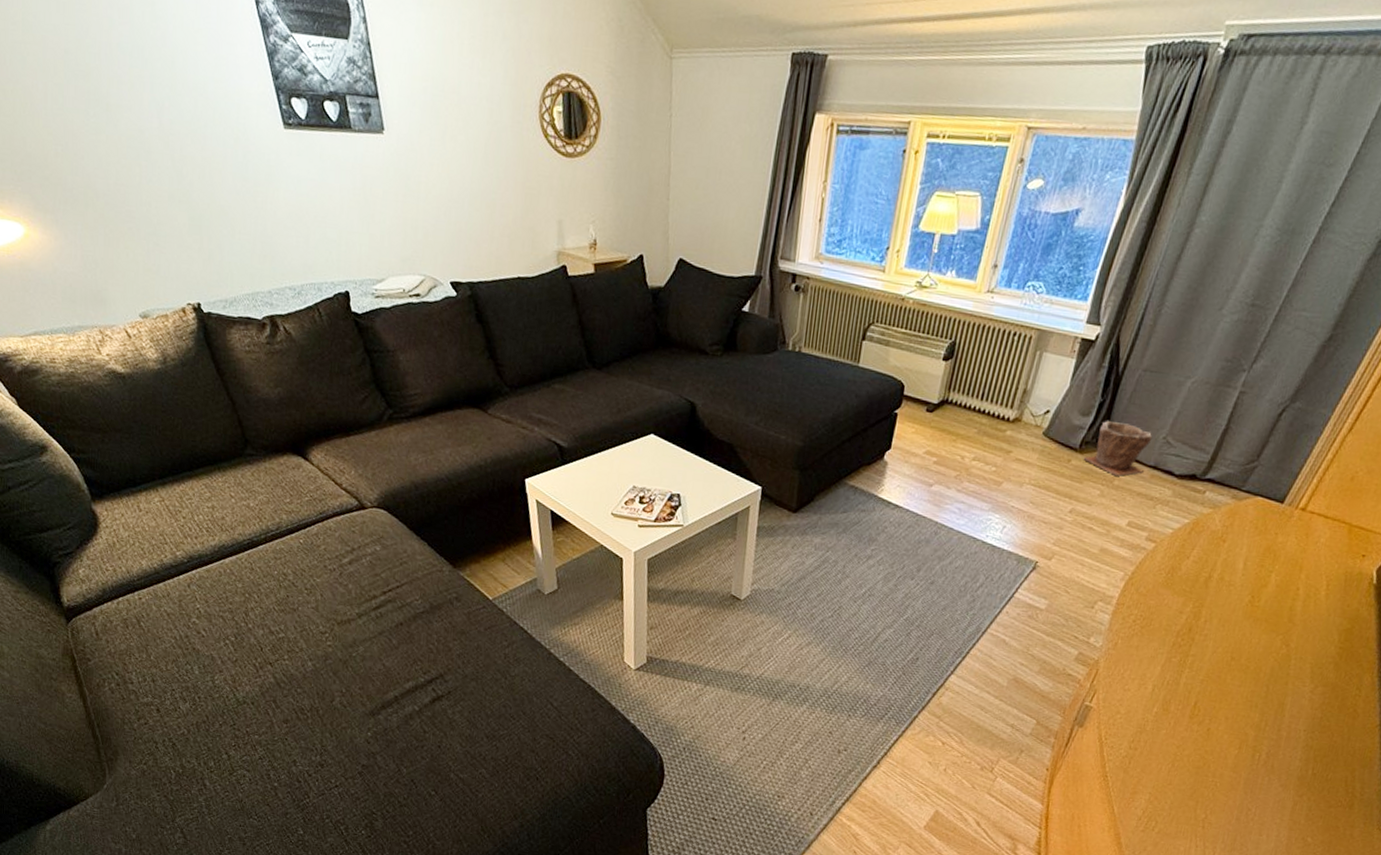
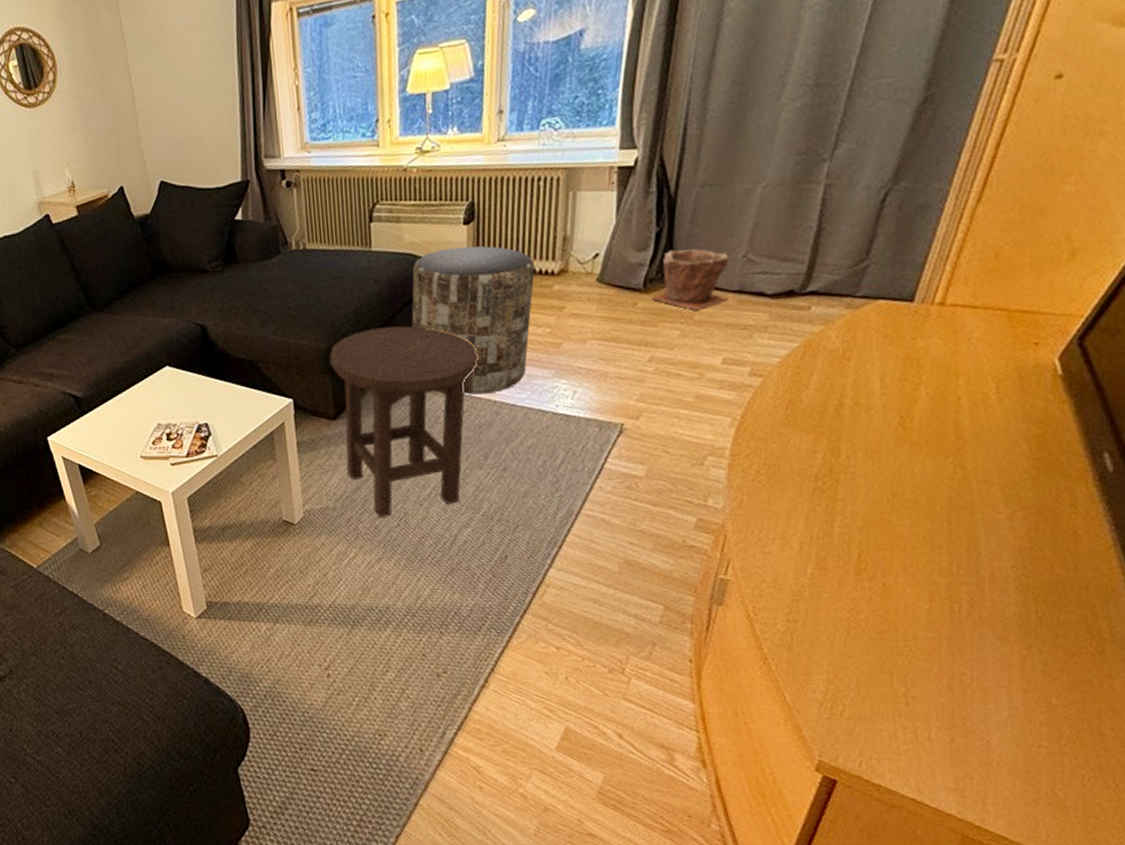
stool: none [797,437,932,607] -> present [329,326,479,517]
side table: none [880,378,996,515] -> present [411,246,535,394]

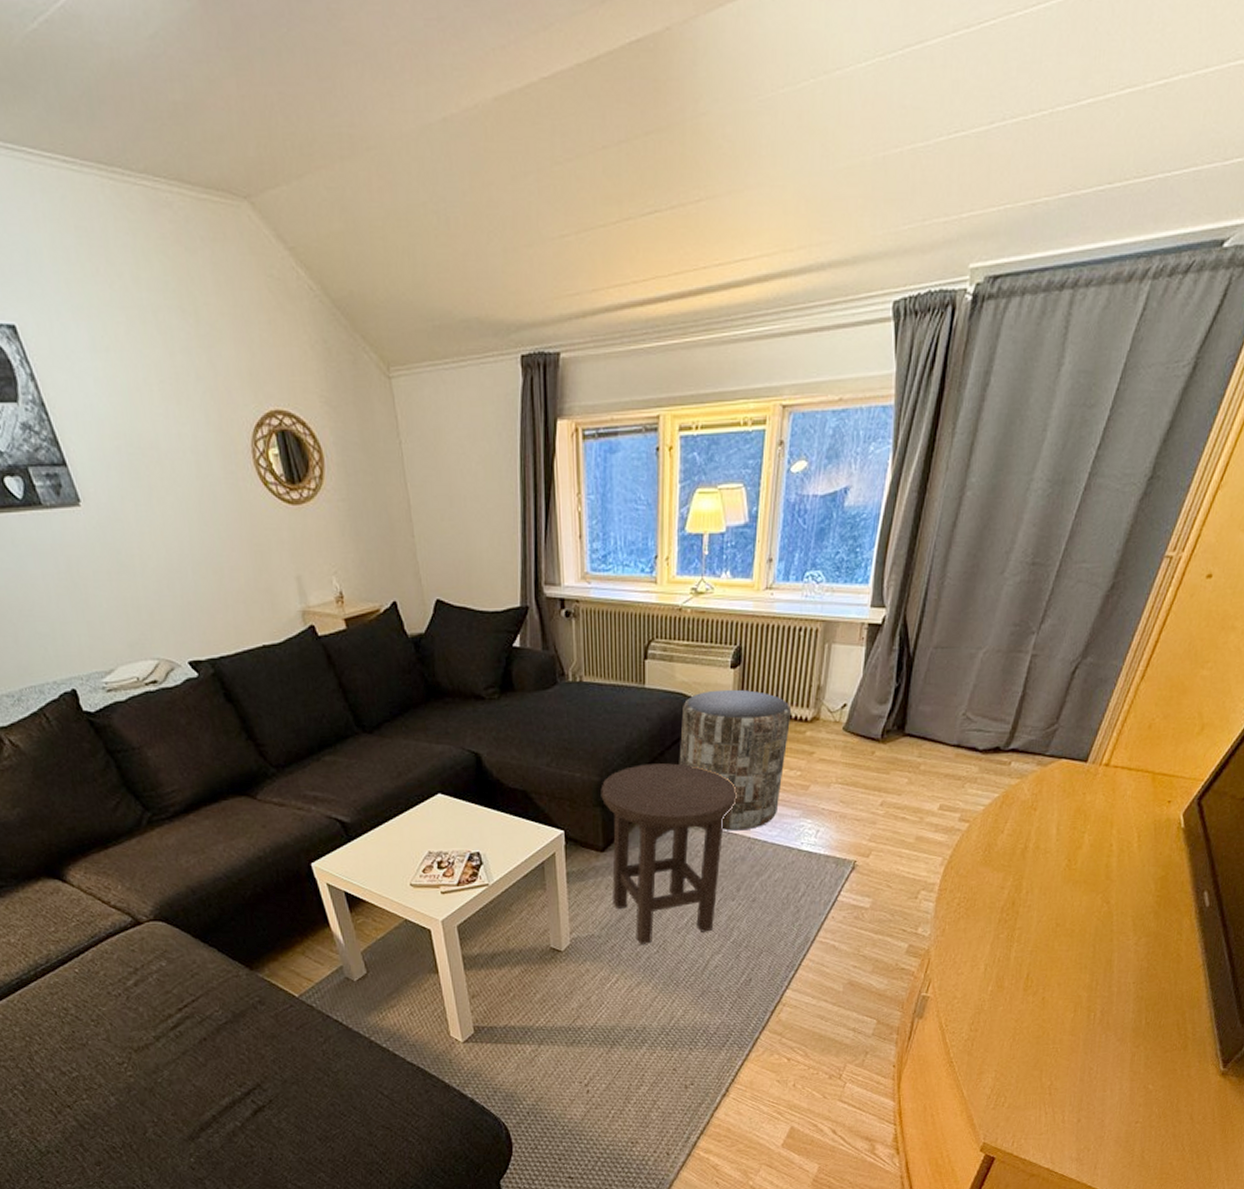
plant pot: present [651,249,730,310] -> none [887,704,952,761]

